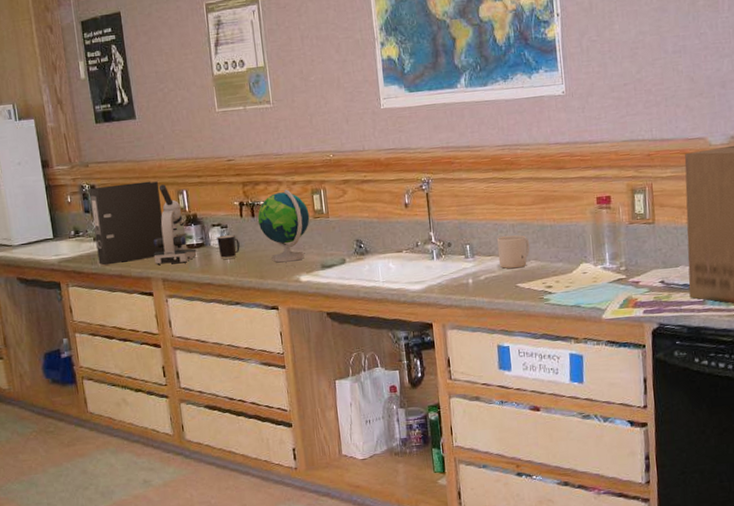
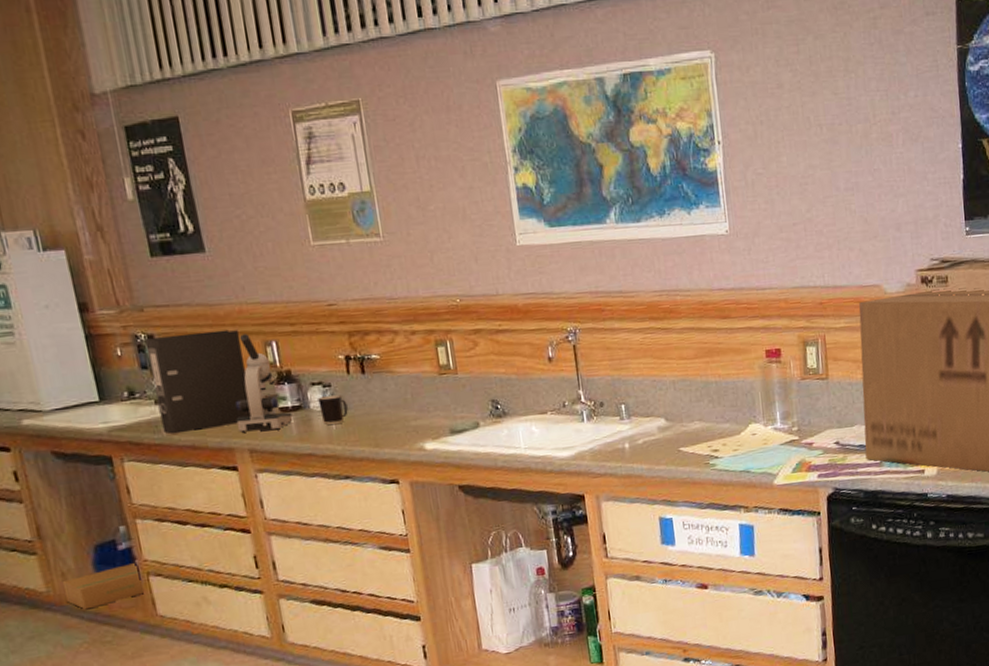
box: none [20,368,79,405] -> present [62,562,144,610]
globe: present [257,189,310,263] -> none [368,340,434,428]
mug: present [496,235,531,269] -> none [655,392,694,431]

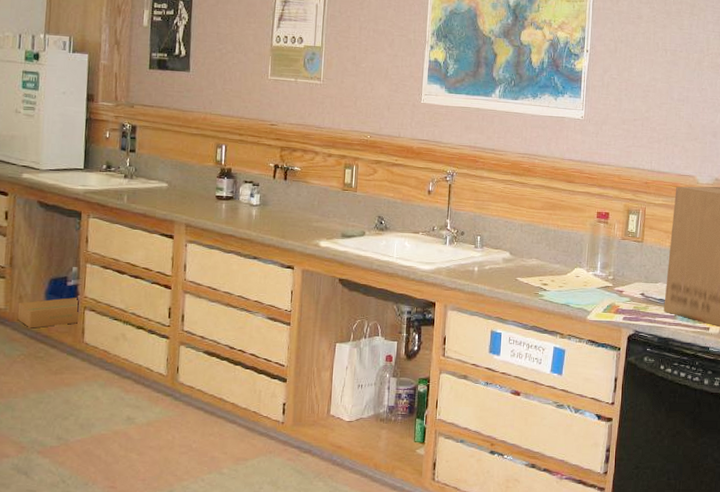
binder: present [146,329,251,435] -> none [125,128,199,203]
microscope: present [235,334,293,434] -> none [181,136,225,212]
mug: present [318,395,348,425] -> none [246,192,268,216]

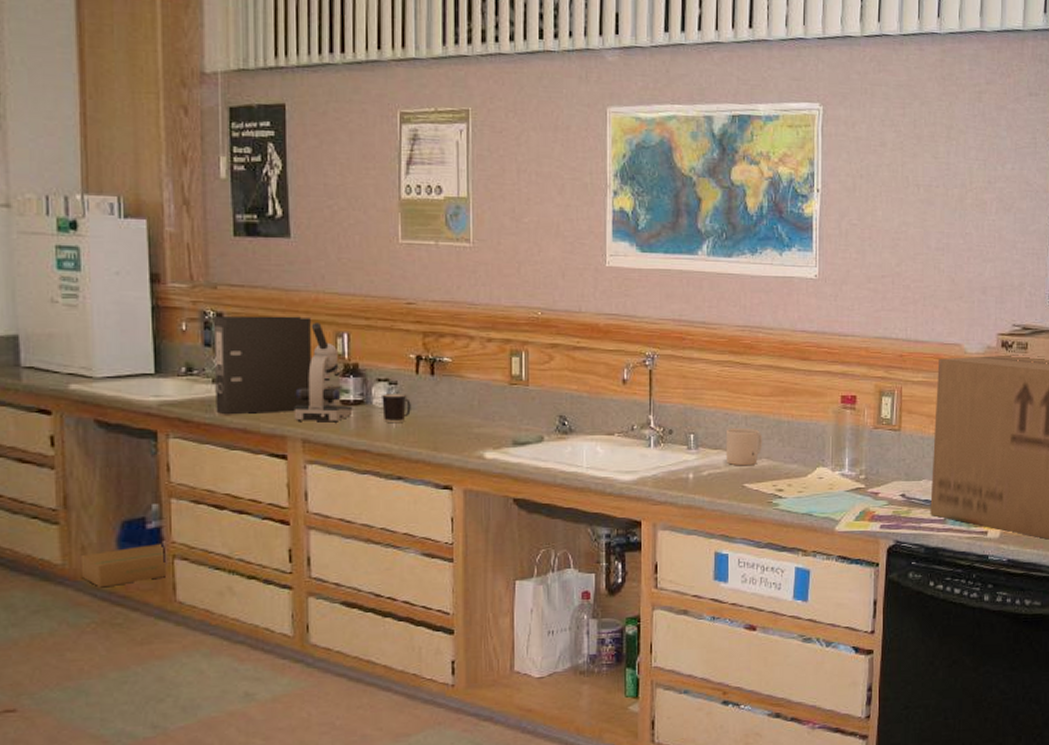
binder: none [125,128,199,203] -> present [214,315,311,415]
microscope: none [181,136,225,212] -> present [293,323,353,423]
mug: none [246,192,268,216] -> present [382,394,411,424]
mug: none [504,233,534,264] -> present [725,427,763,466]

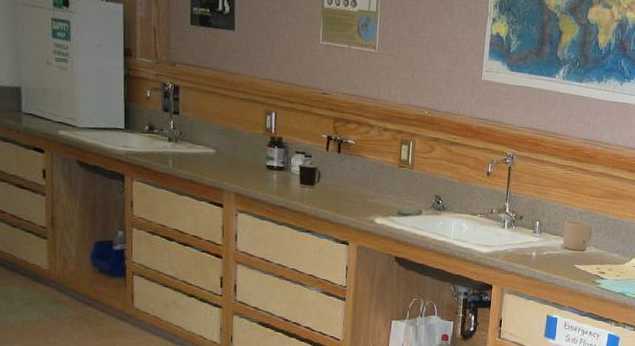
box: present [80,542,167,588] -> none [62,261,128,292]
binder: present [214,315,311,415] -> none [170,88,247,171]
microscope: present [293,323,353,423] -> none [230,101,276,182]

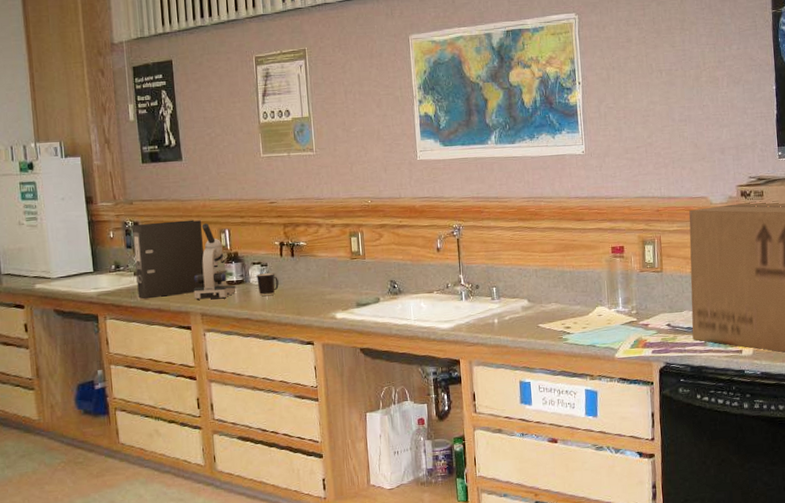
binder: none [170,88,247,171] -> present [132,220,205,300]
microscope: none [230,101,276,182] -> present [193,223,236,301]
mug: present [562,220,593,251] -> none [520,279,551,310]

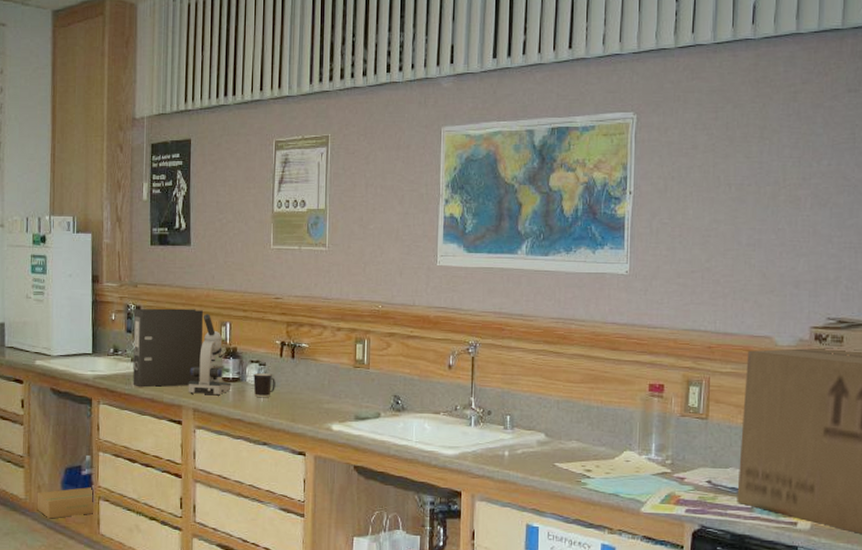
box: none [50,399,111,436] -> present [37,486,95,519]

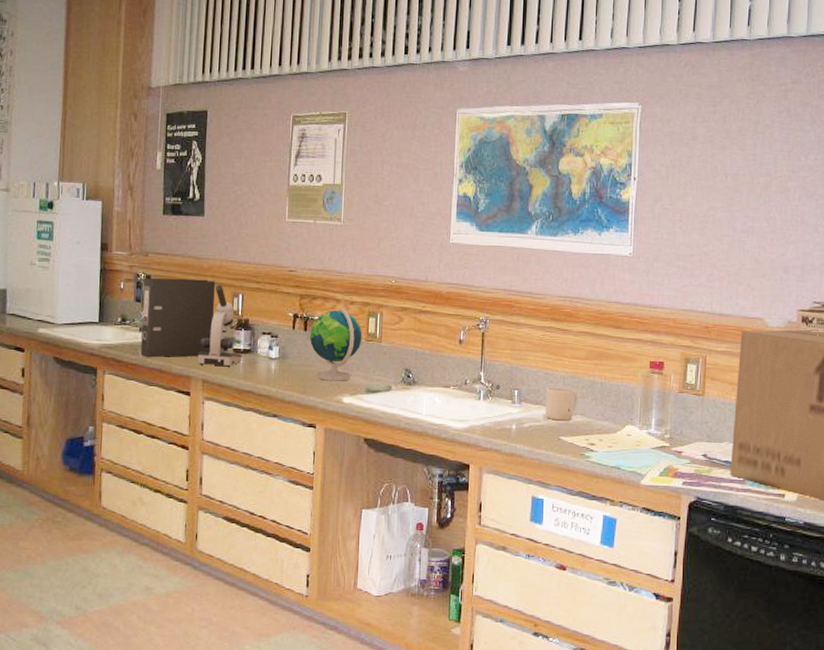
box: present [37,486,95,519] -> none [34,458,97,492]
mug: present [253,373,275,398] -> none [265,345,287,370]
globe: none [297,335,350,409] -> present [309,308,362,381]
mug: none [538,411,574,447] -> present [545,386,578,421]

